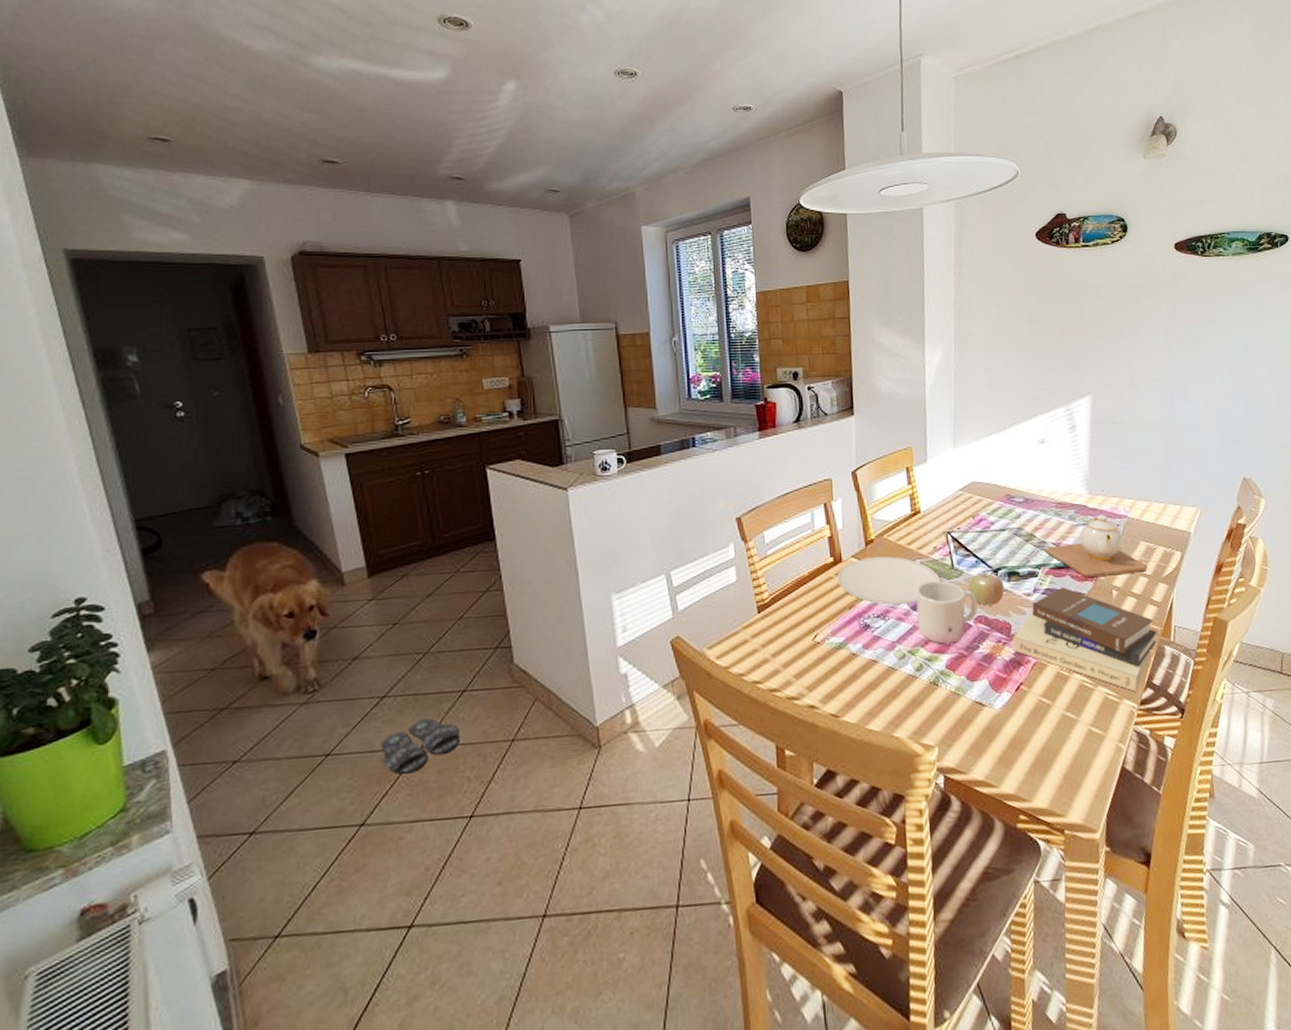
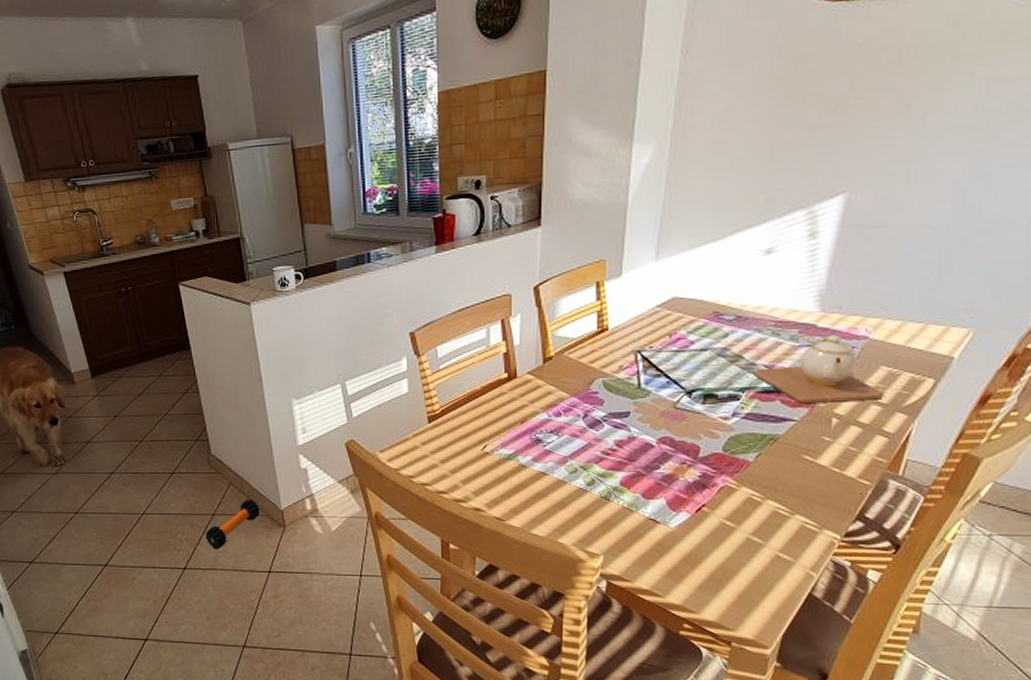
slippers: present [381,718,460,774] -> none [114,492,172,532]
dog toy: none [501,716,572,786] -> present [205,499,261,550]
plate: present [837,556,941,605] -> none [511,373,624,422]
mug: present [915,580,978,644] -> none [593,400,664,462]
fruit: present [968,570,1005,606] -> none [655,391,698,428]
books: present [1012,587,1158,692] -> none [698,413,883,523]

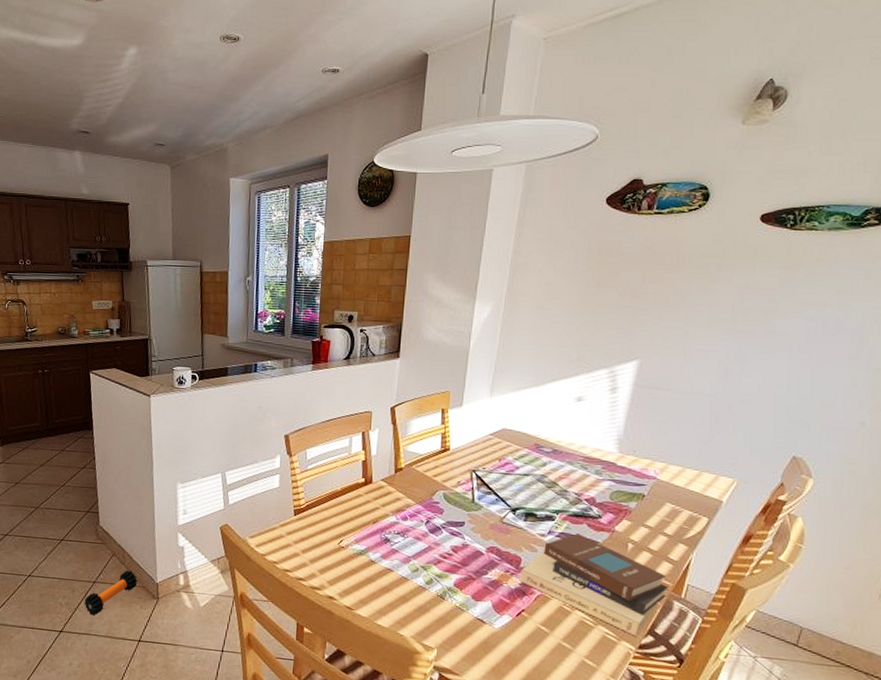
books: none [698,413,883,523] -> present [519,533,669,636]
teapot: present [753,334,884,404] -> none [566,472,669,531]

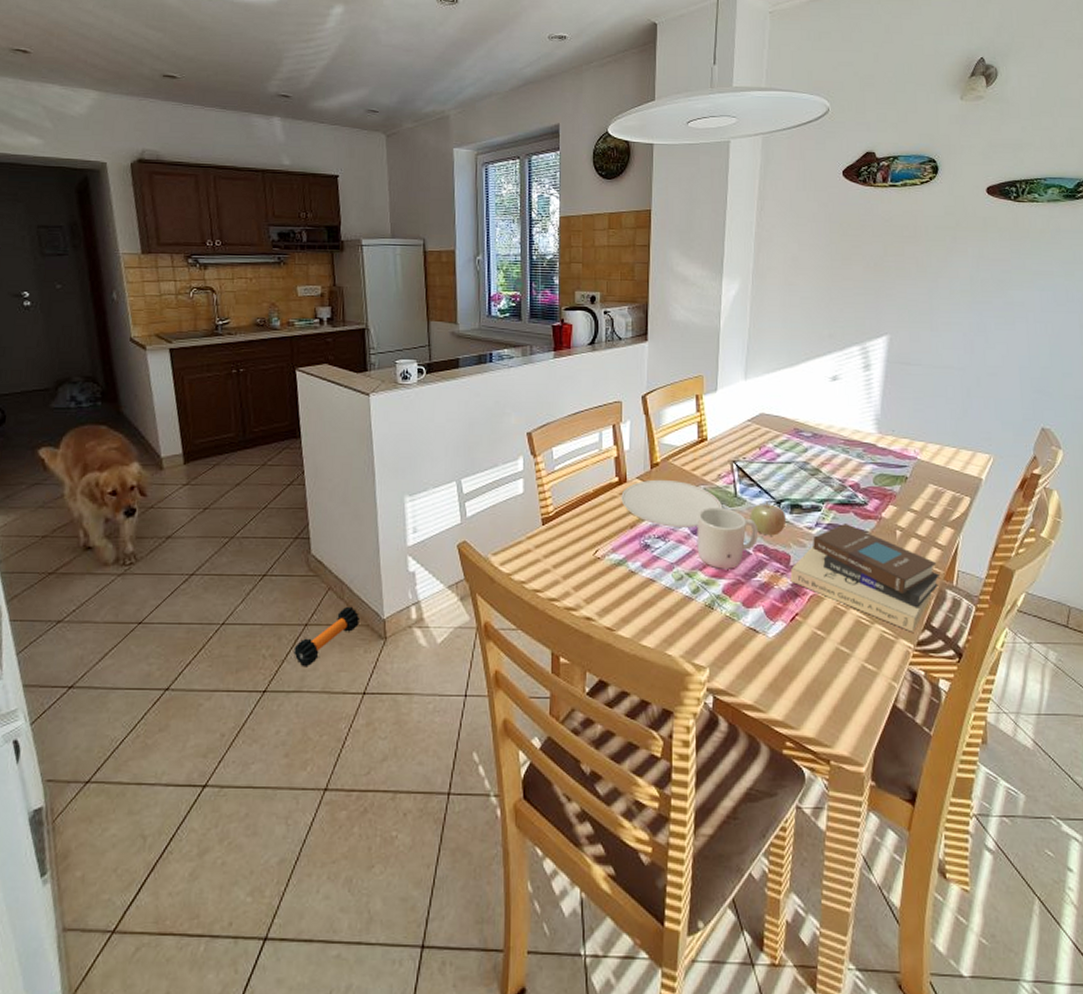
plate: none [366,482,460,527] -> present [621,479,723,528]
mug: none [433,510,493,566] -> present [696,507,759,569]
fruit: none [485,508,521,540] -> present [750,501,787,536]

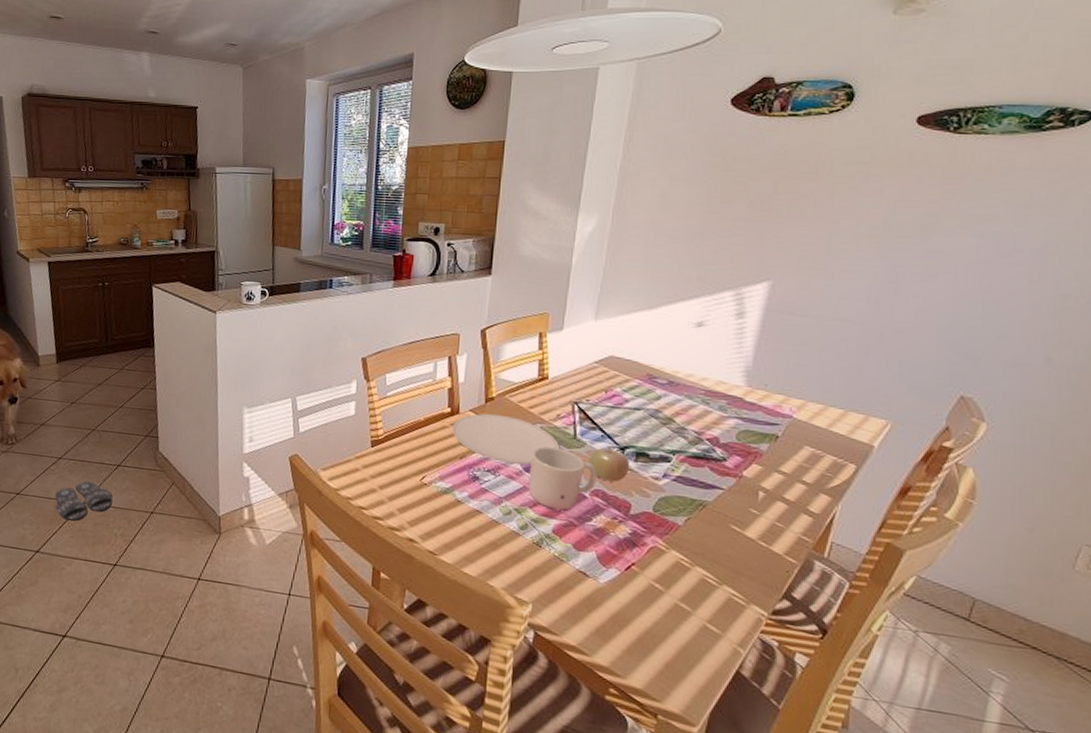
slippers: none [187,597,258,646] -> present [55,480,113,521]
dog toy: present [293,606,361,667] -> none [140,500,199,550]
books: present [790,524,941,632] -> none [628,478,809,600]

